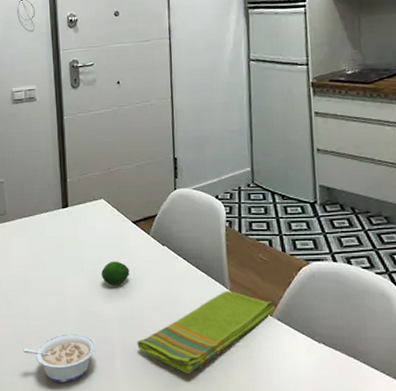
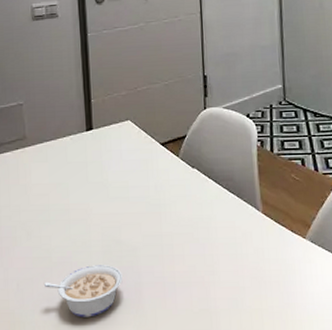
fruit: present [101,261,130,286] -> none [128,185,158,212]
dish towel: present [137,291,275,375] -> none [166,213,308,303]

